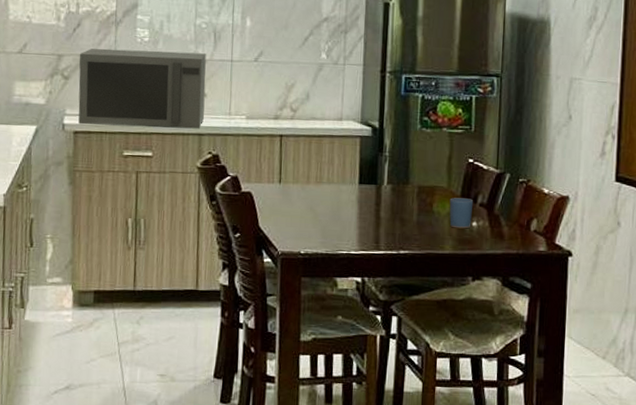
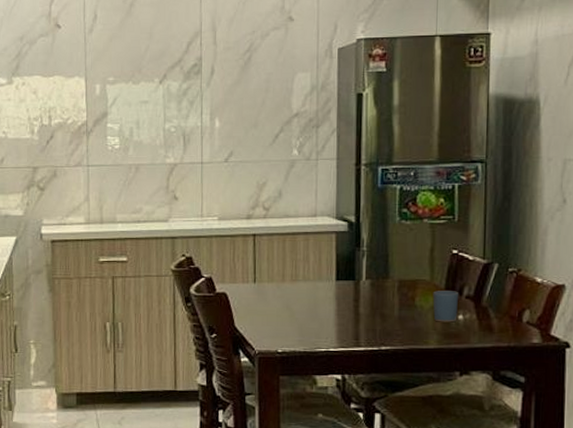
microwave: present [78,48,206,129] -> none [53,157,177,234]

